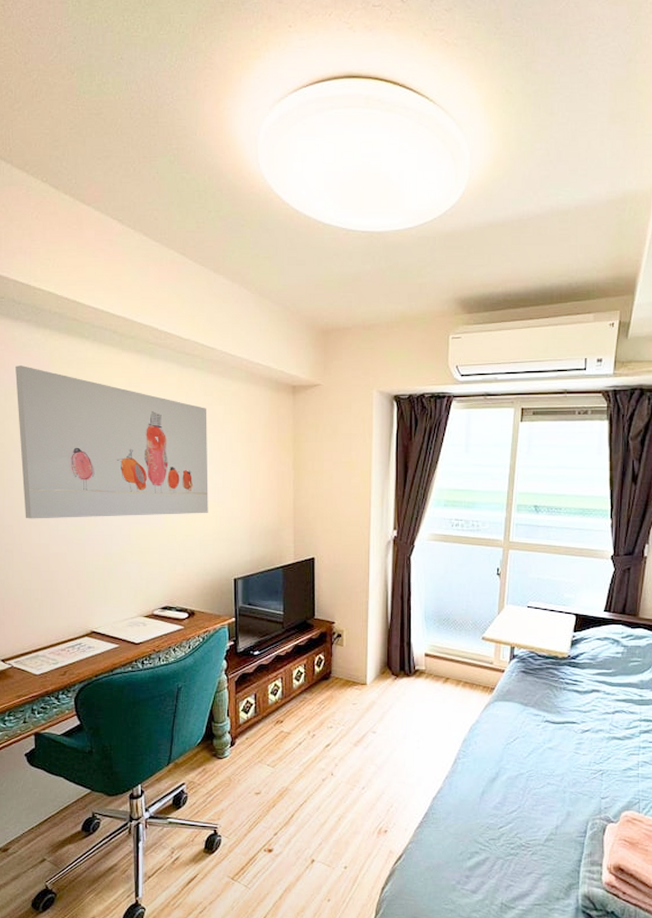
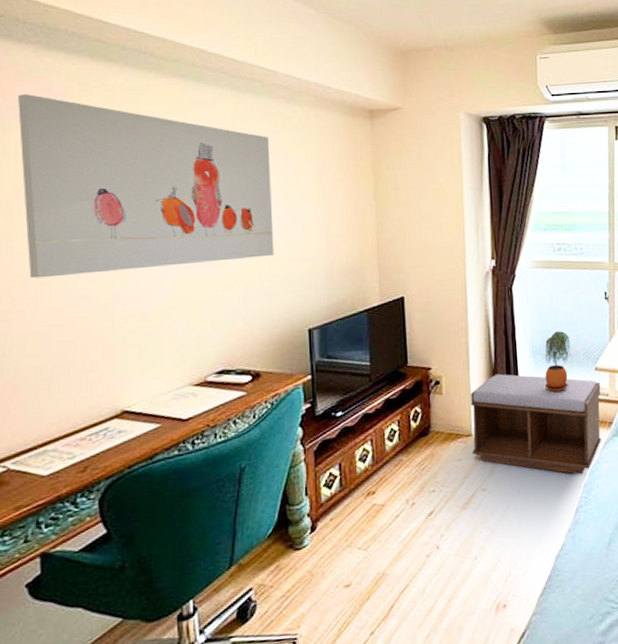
bench: none [366,633,486,731] -> present [471,373,601,475]
potted plant: none [435,600,461,656] -> present [545,330,571,392]

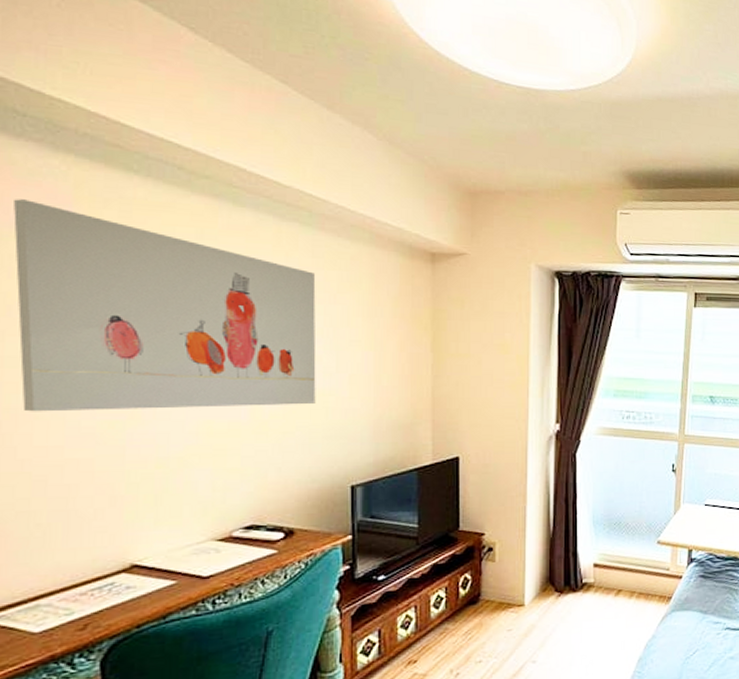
bench: present [471,373,601,475] -> none [524,542,662,649]
potted plant: present [545,330,571,392] -> none [605,501,634,565]

